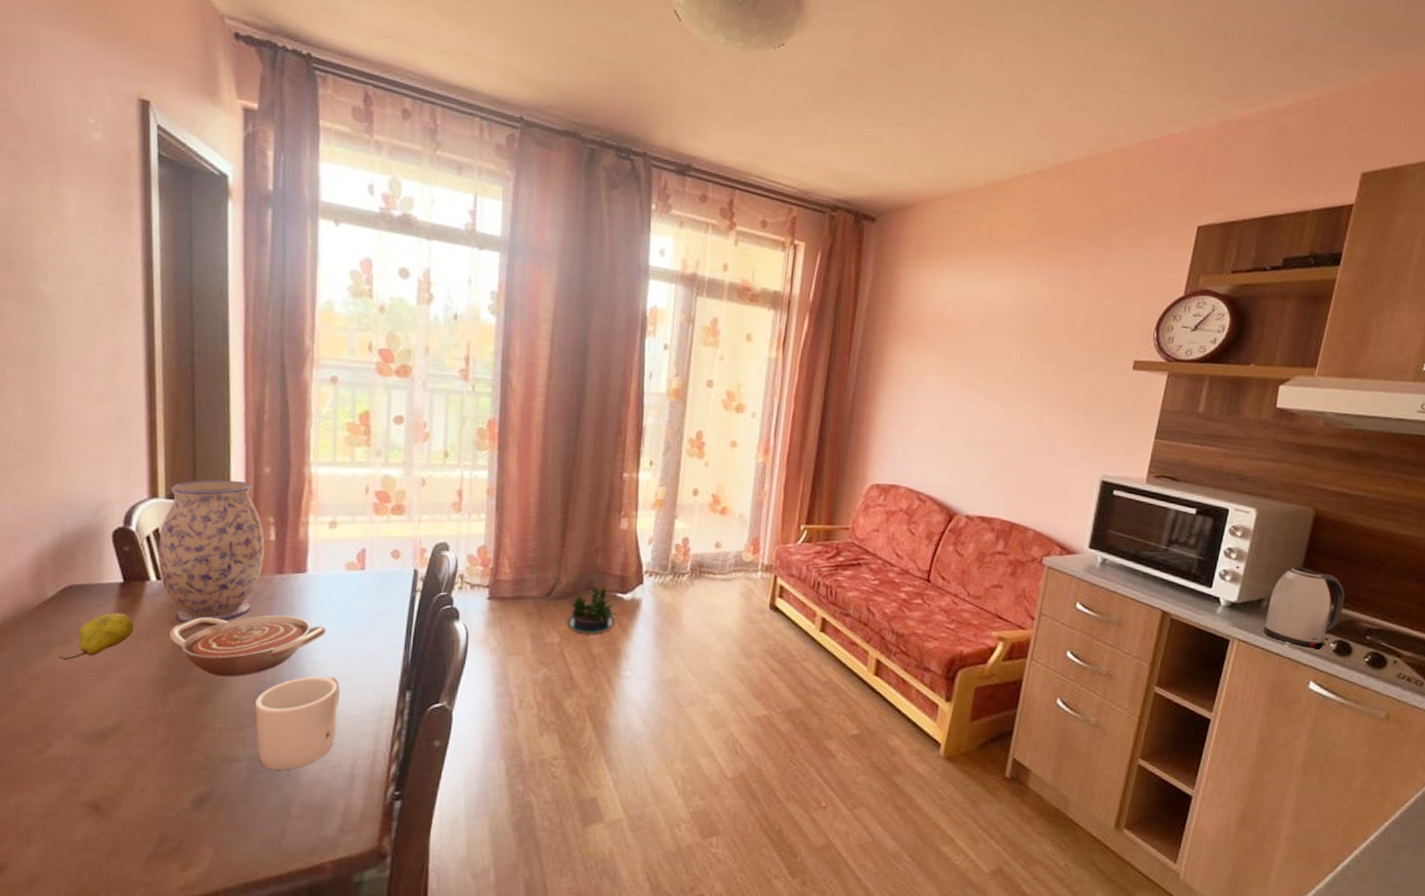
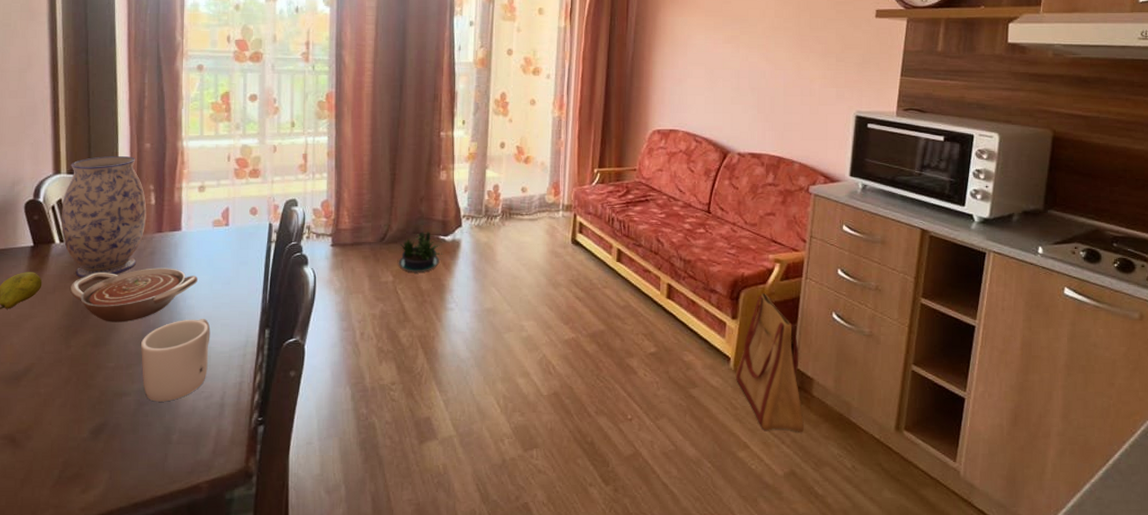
shopping bag: none [944,673,1017,827] -> present [735,292,804,432]
kettle: present [1263,567,1345,649] -> none [1016,183,1089,258]

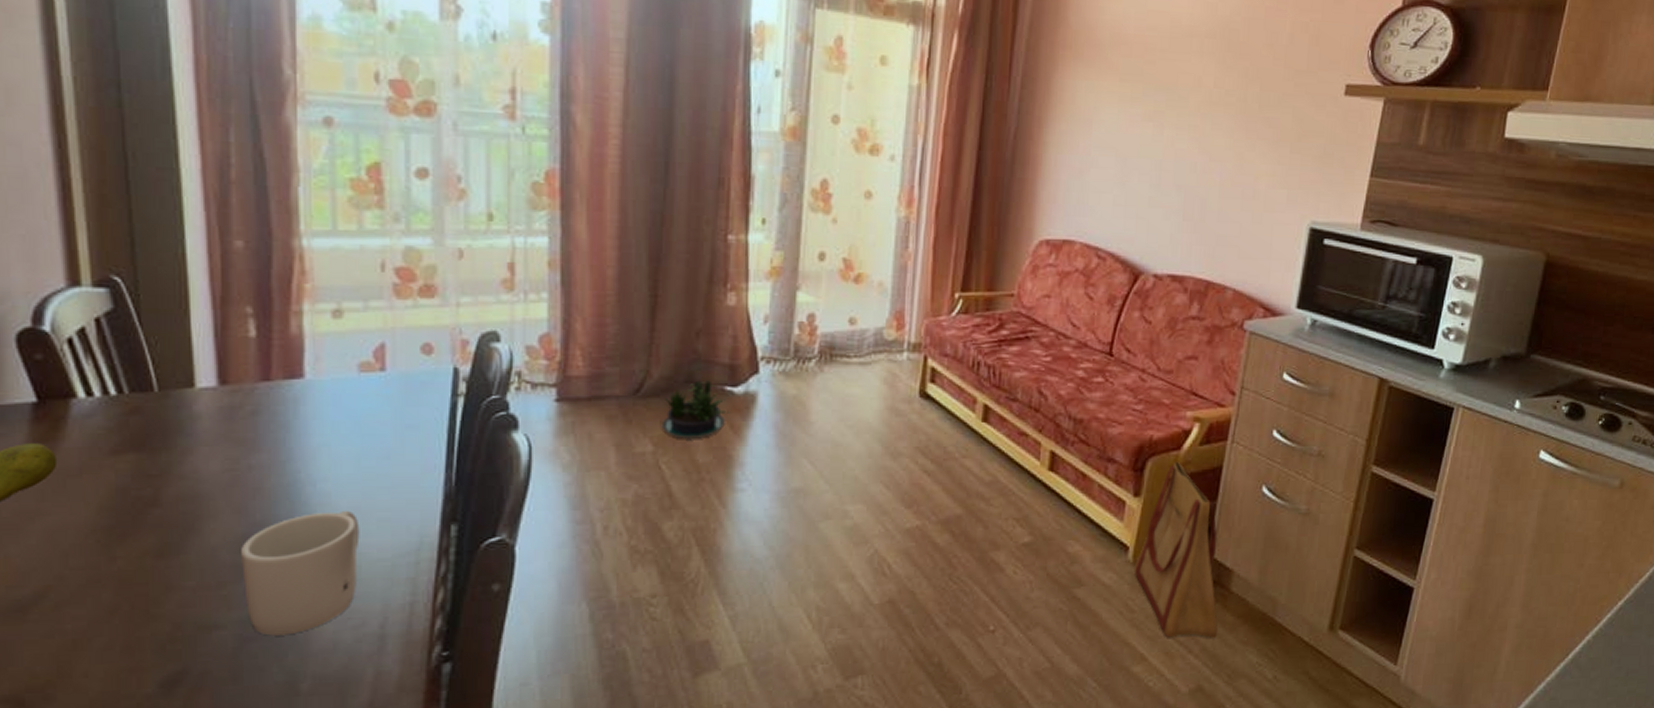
vase: present [61,156,147,278] -> none [85,259,242,452]
bowl: present [69,268,198,323] -> none [108,435,335,520]

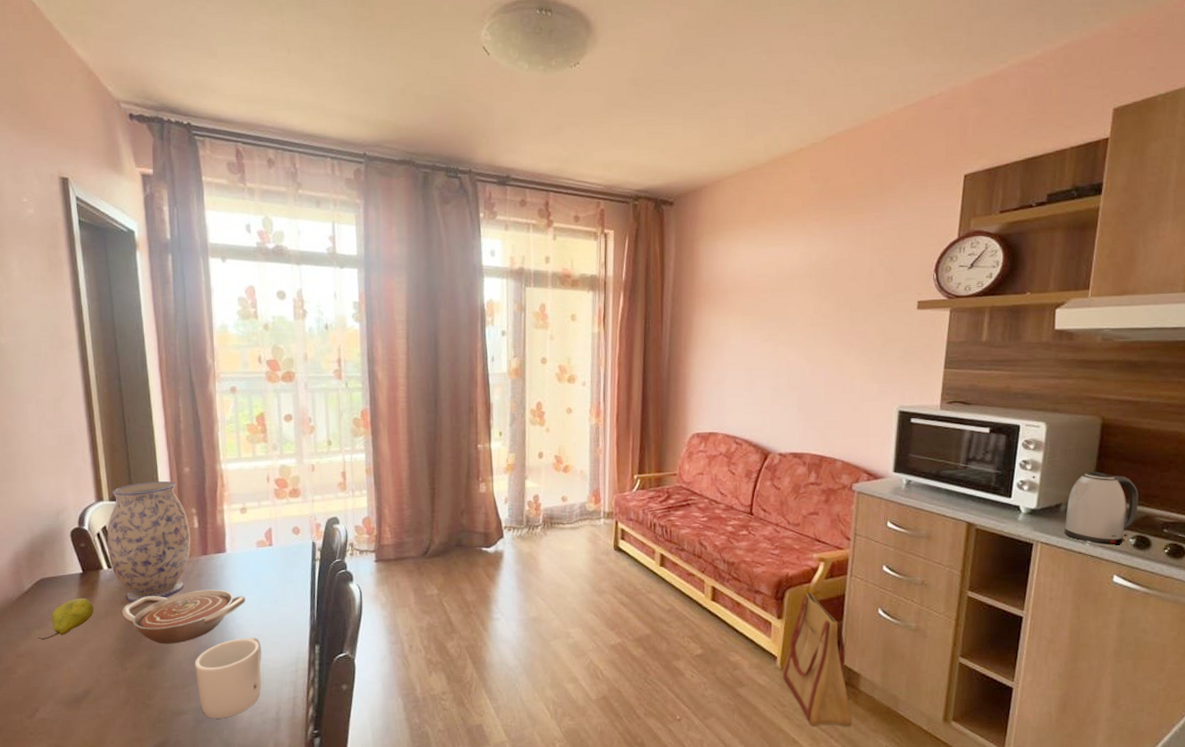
vase: none [85,259,242,452] -> present [107,481,191,602]
bowl: none [108,435,335,520] -> present [121,589,246,644]
potted plant: present [661,380,730,439] -> none [442,544,486,585]
kettle: none [1490,321,1578,414] -> present [1064,471,1139,546]

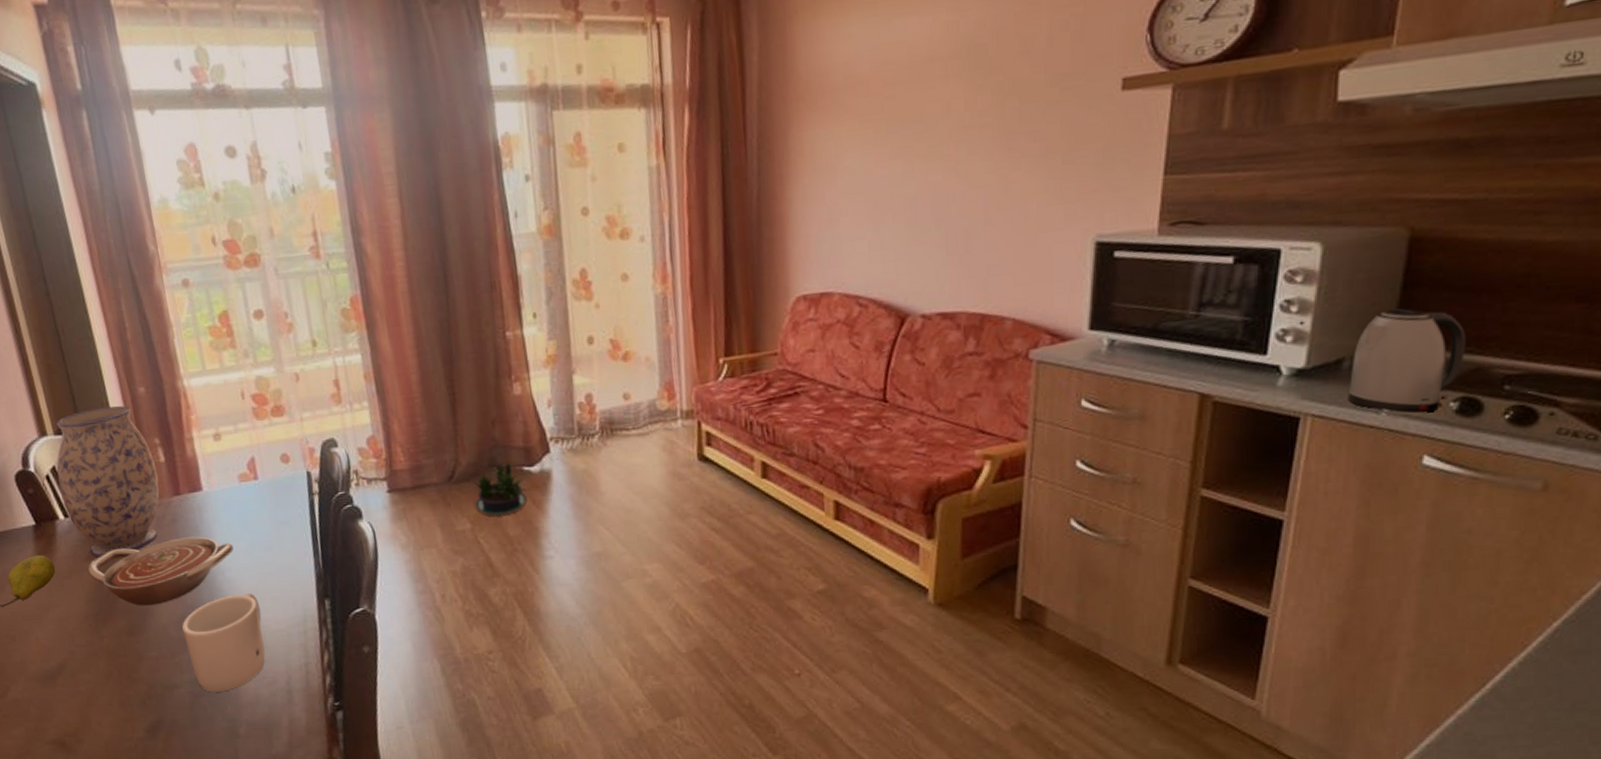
potted plant: none [442,544,486,585] -> present [473,463,531,516]
shopping bag: present [782,591,852,727] -> none [936,501,1036,677]

